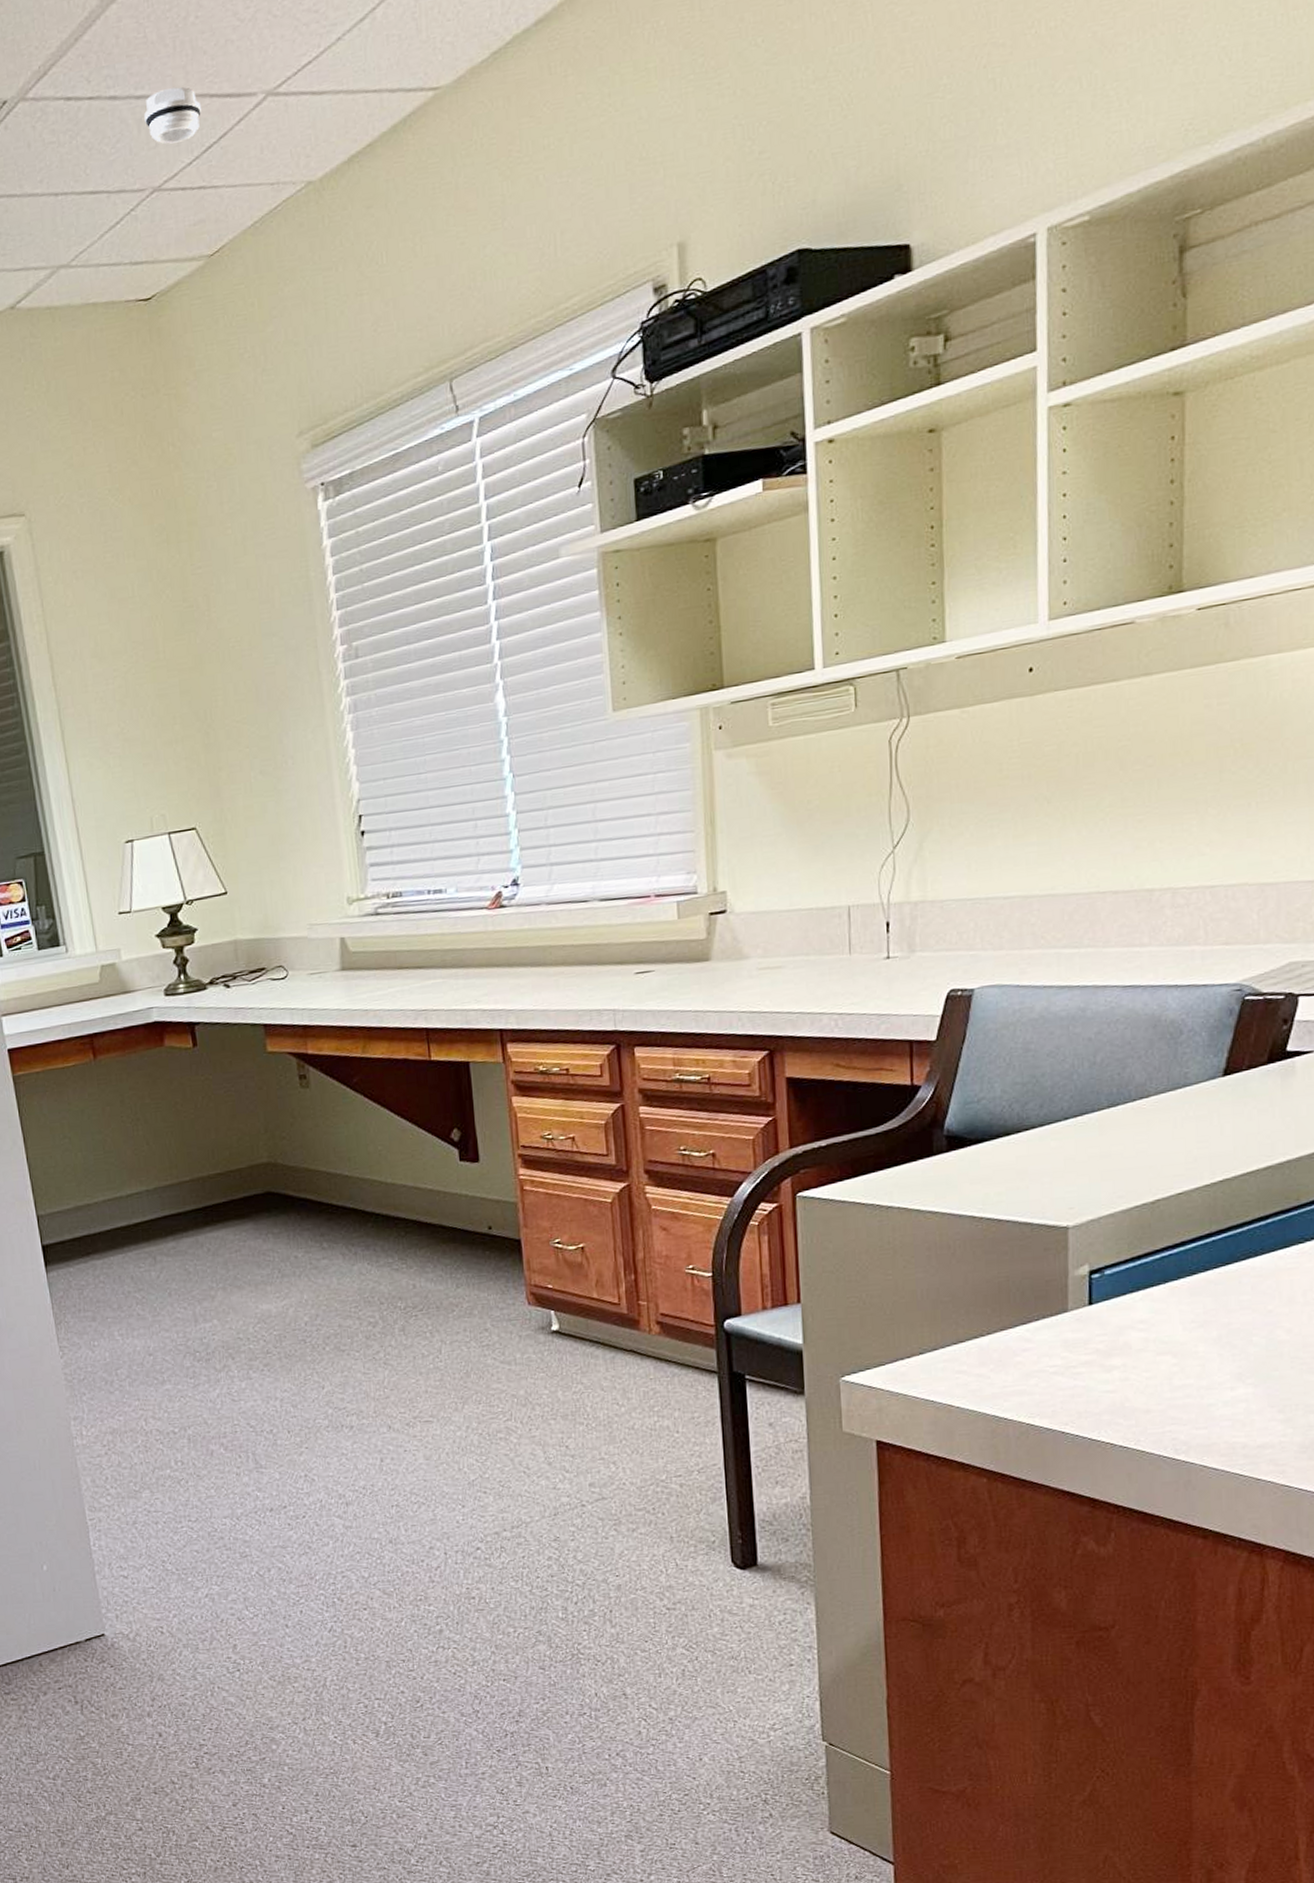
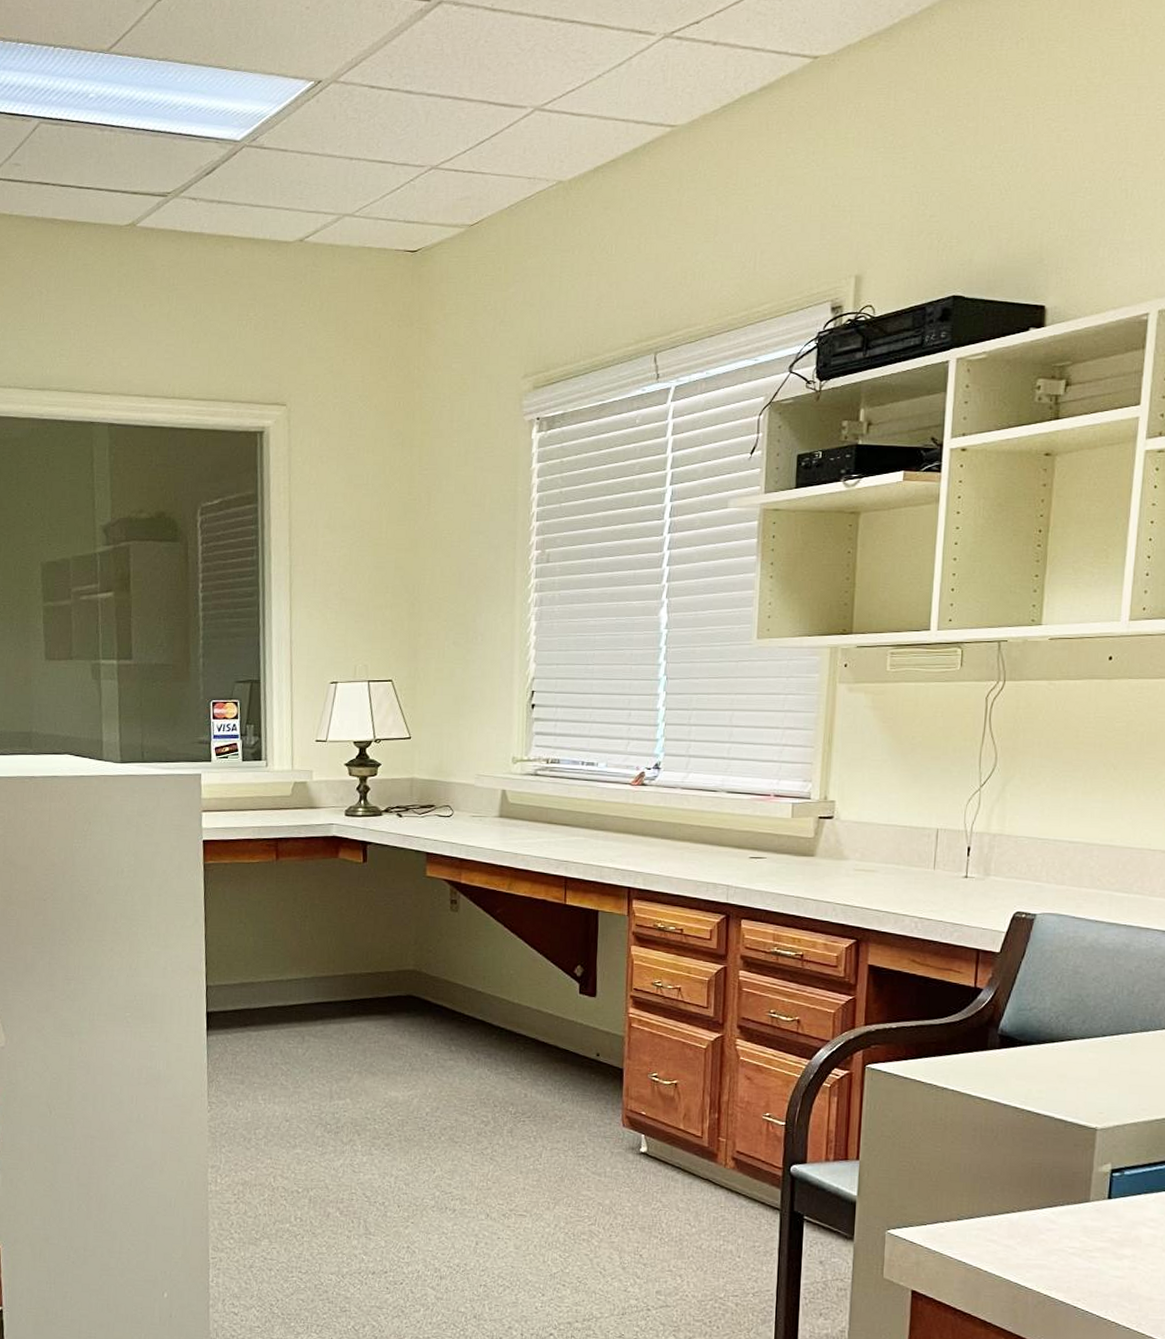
smoke detector: present [144,86,201,145] -> none [432,92,480,134]

